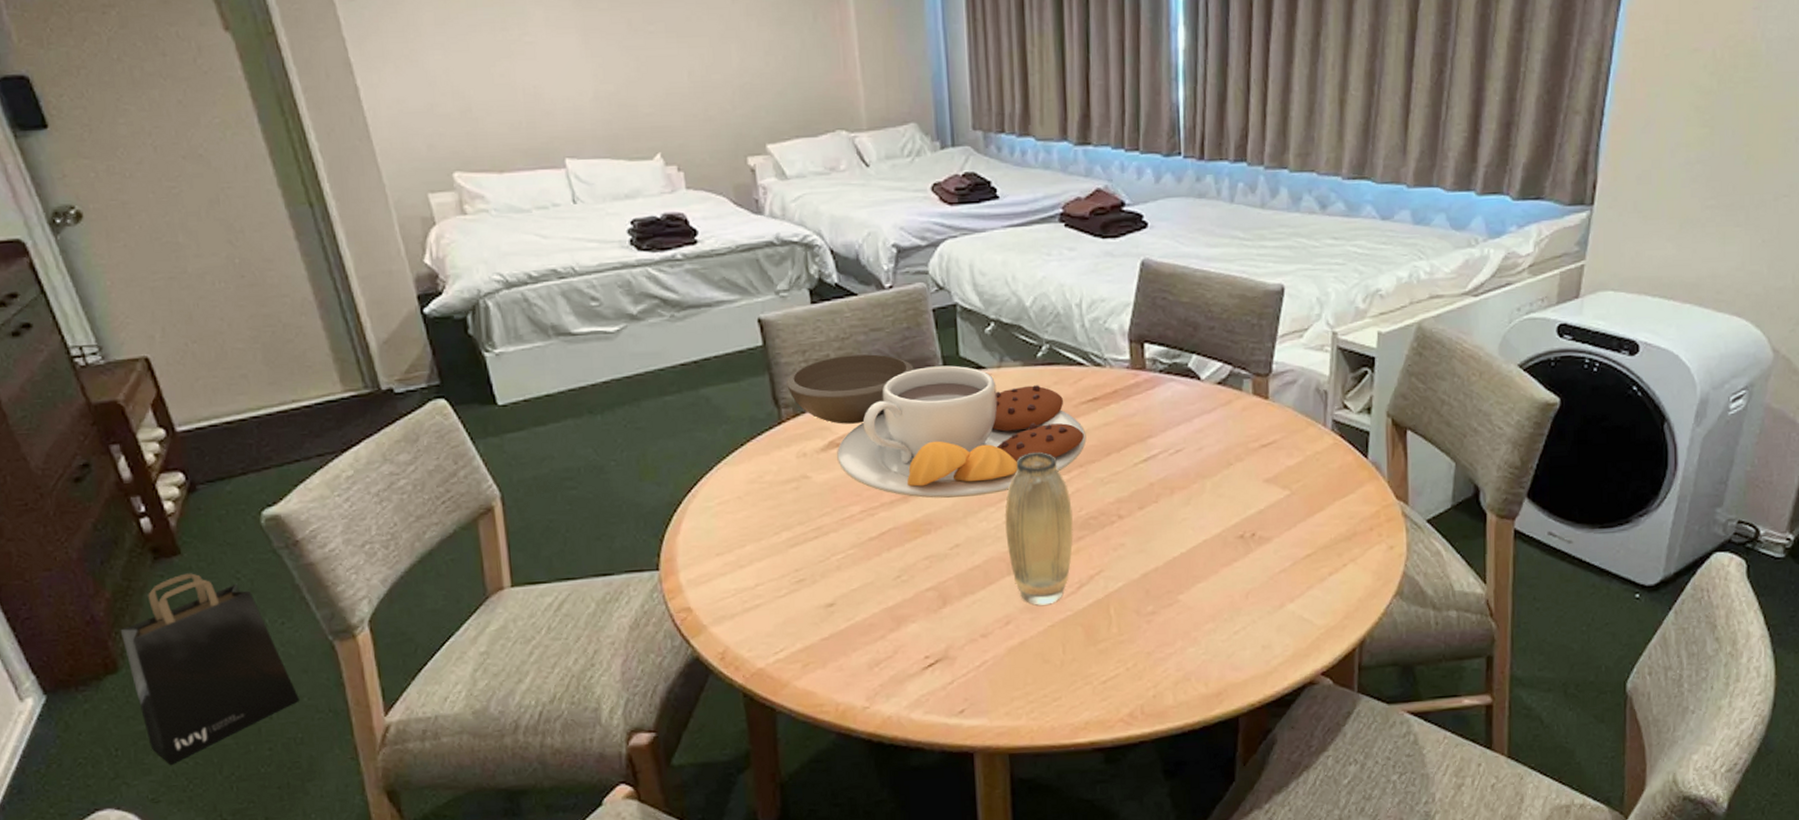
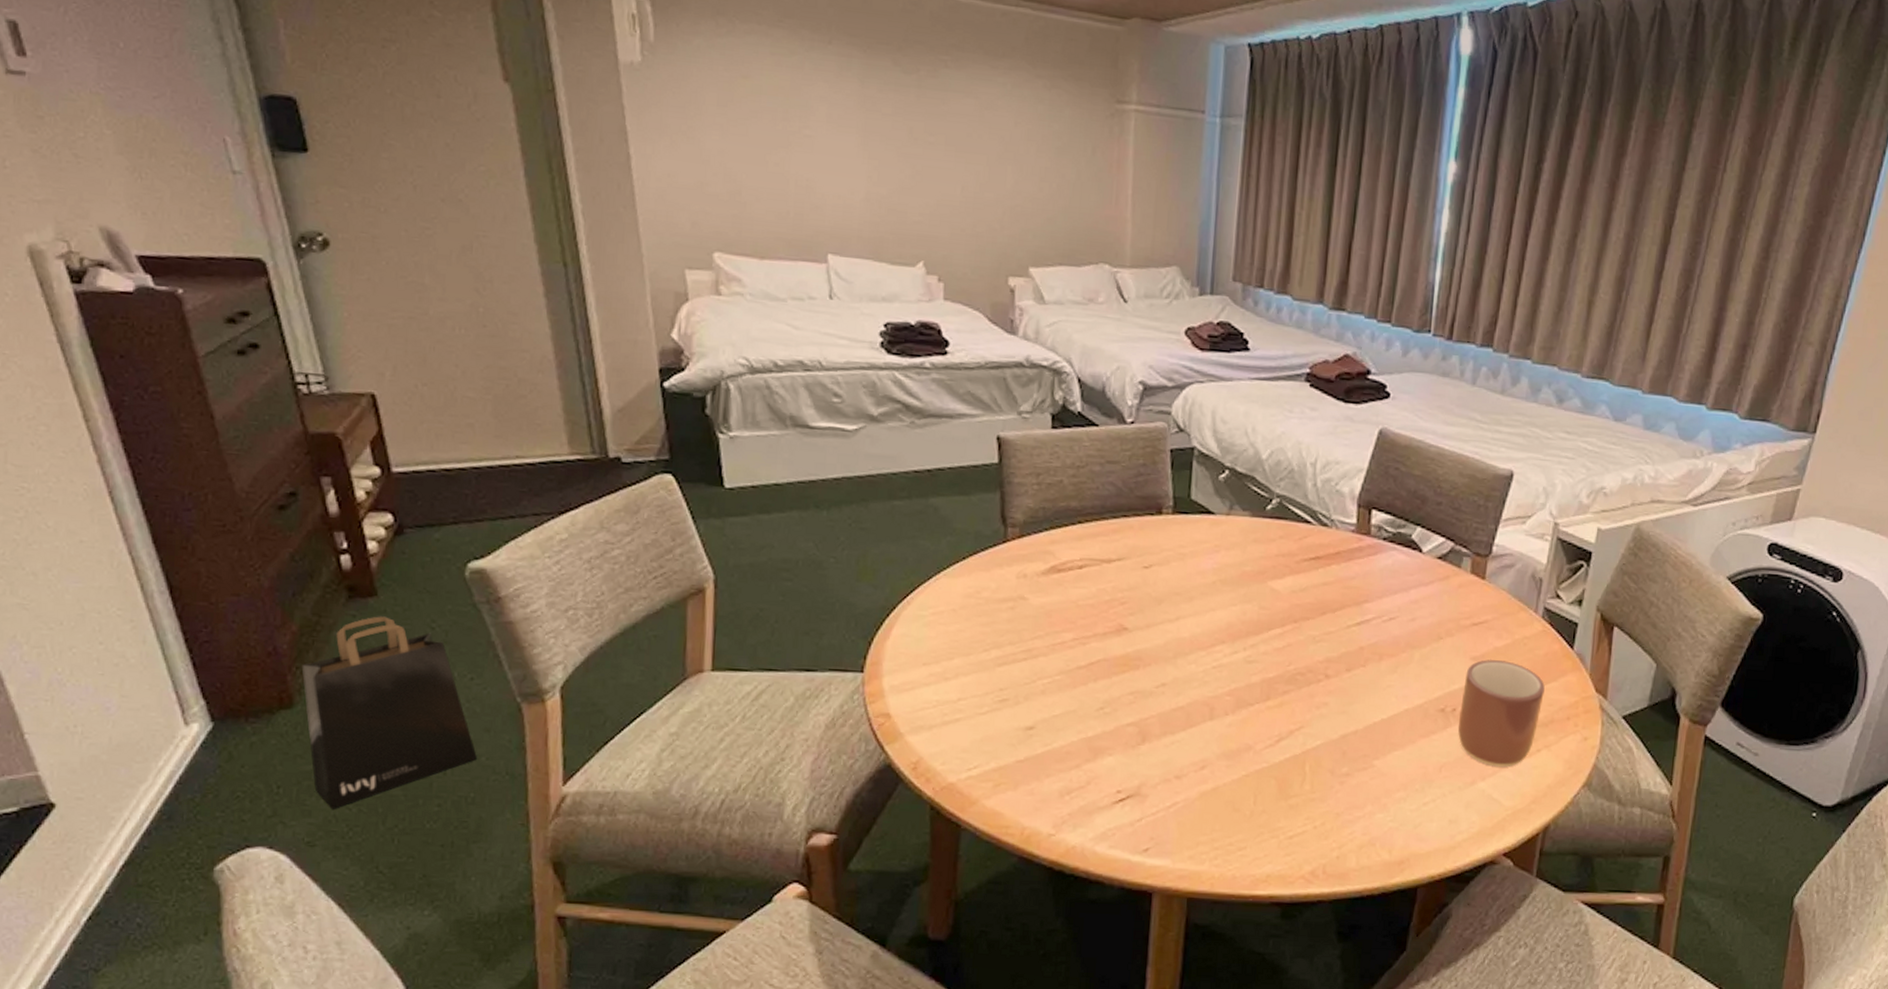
bowl: present [786,354,914,424] -> none [1016,483,1145,552]
tea set: present [837,365,1087,498] -> none [1057,505,1305,639]
vase: present [1005,451,1074,605] -> none [1212,601,1282,754]
mug: none [1259,479,1343,587] -> present [1457,659,1545,767]

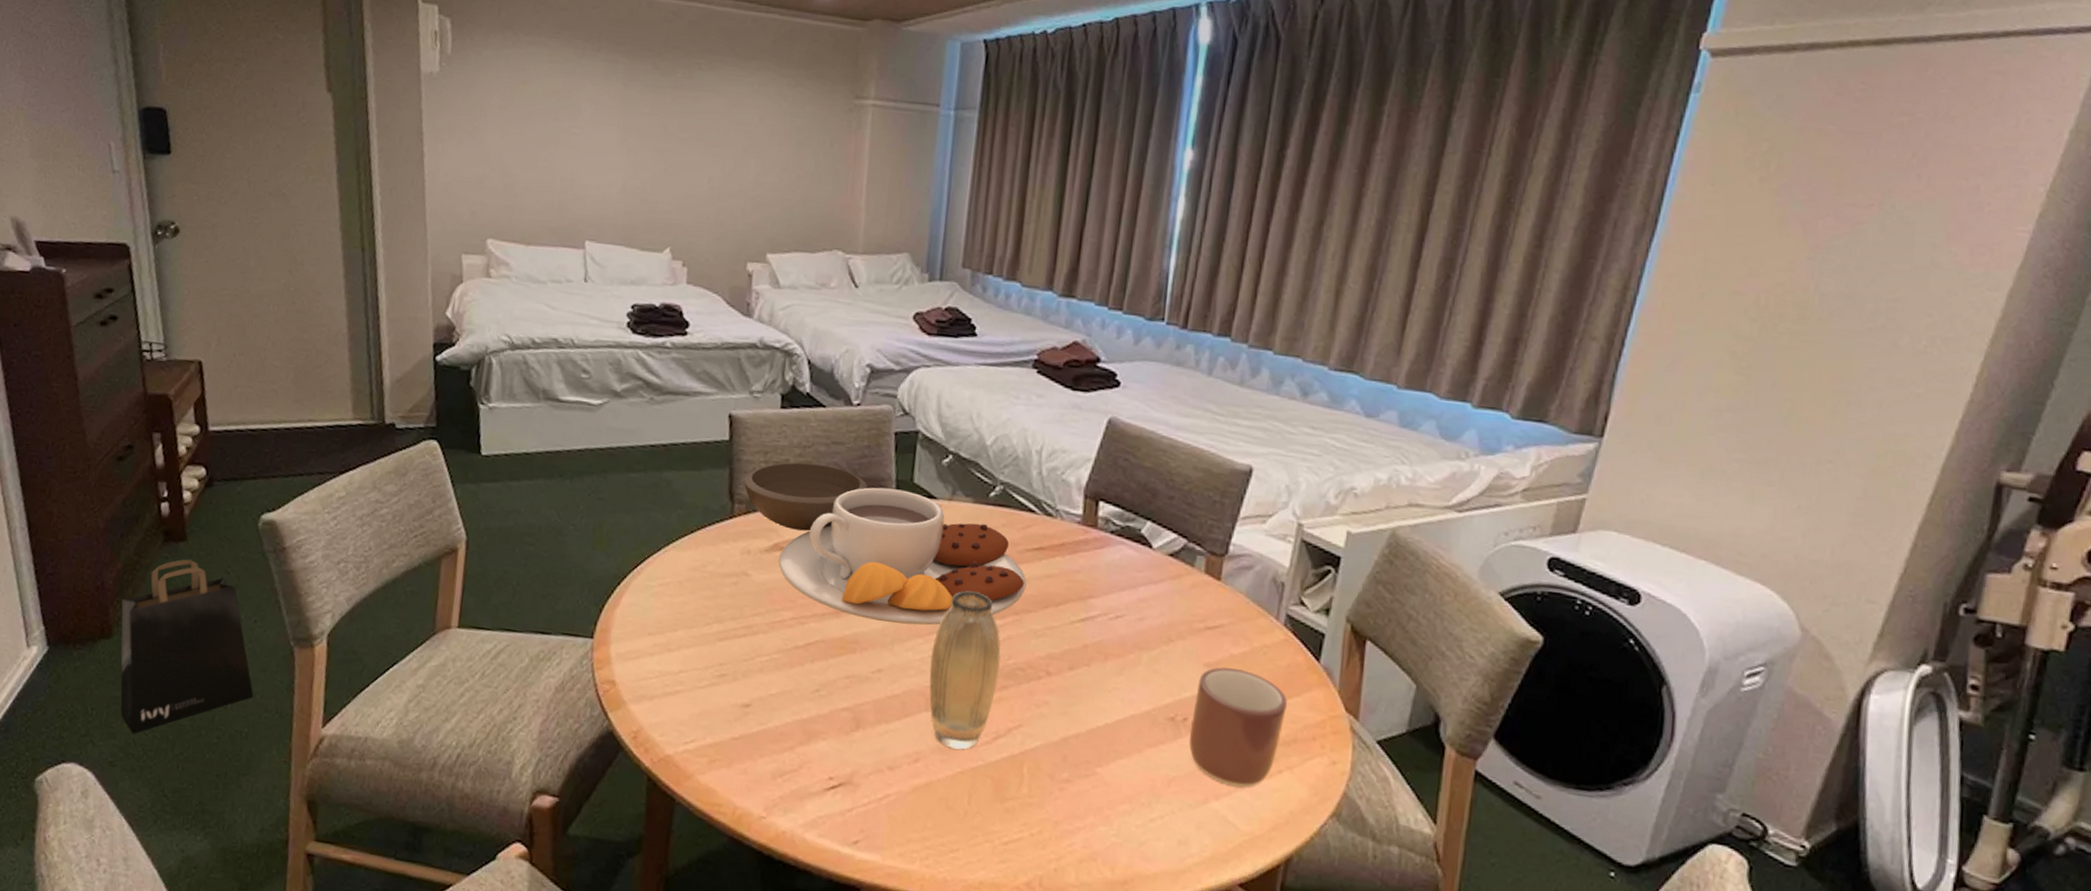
bowl: none [1016,483,1145,552] -> present [744,462,868,531]
tea set: none [1057,505,1305,639] -> present [778,487,1027,626]
vase: none [1212,601,1282,754] -> present [929,590,1001,750]

